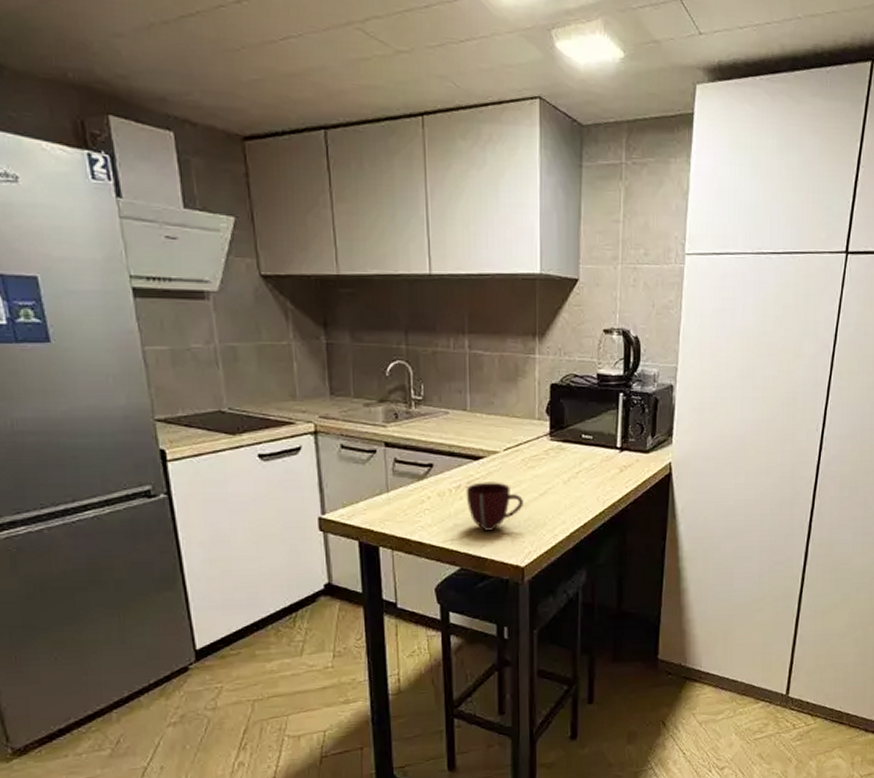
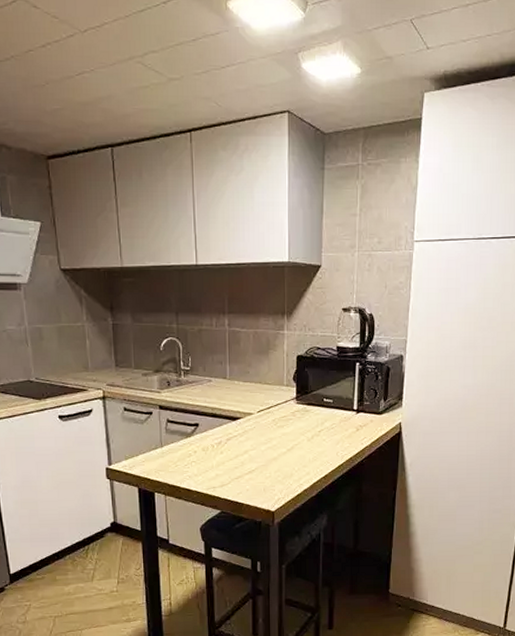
mug: present [466,482,523,532] -> none [225,439,274,481]

